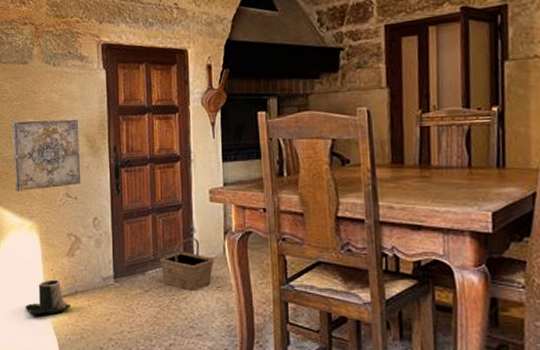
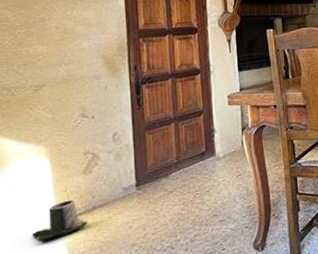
wall art: present [12,119,81,191] -> none [14,43,99,119]
basket: present [159,238,214,292] -> none [182,137,234,185]

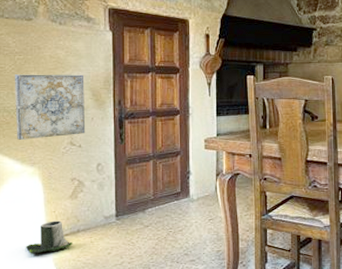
wall art: none [14,43,99,119] -> present [14,74,86,140]

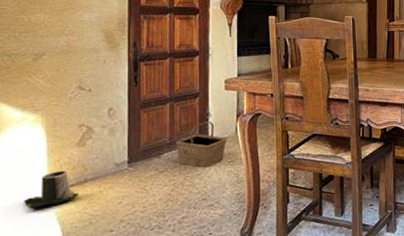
wall art: present [14,74,86,140] -> none [17,15,97,86]
basket: none [158,179,207,225] -> present [175,121,227,168]

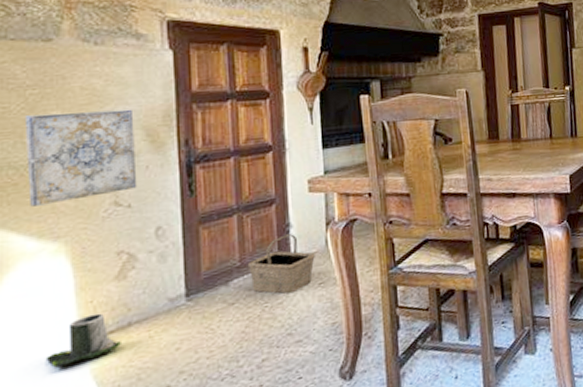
wall art: none [17,15,97,86] -> present [24,109,137,207]

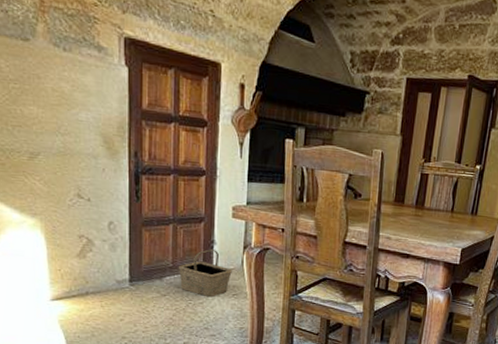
wall art: present [24,109,137,207] -> none [8,106,96,187]
watering can: present [45,313,121,368] -> none [27,279,81,313]

